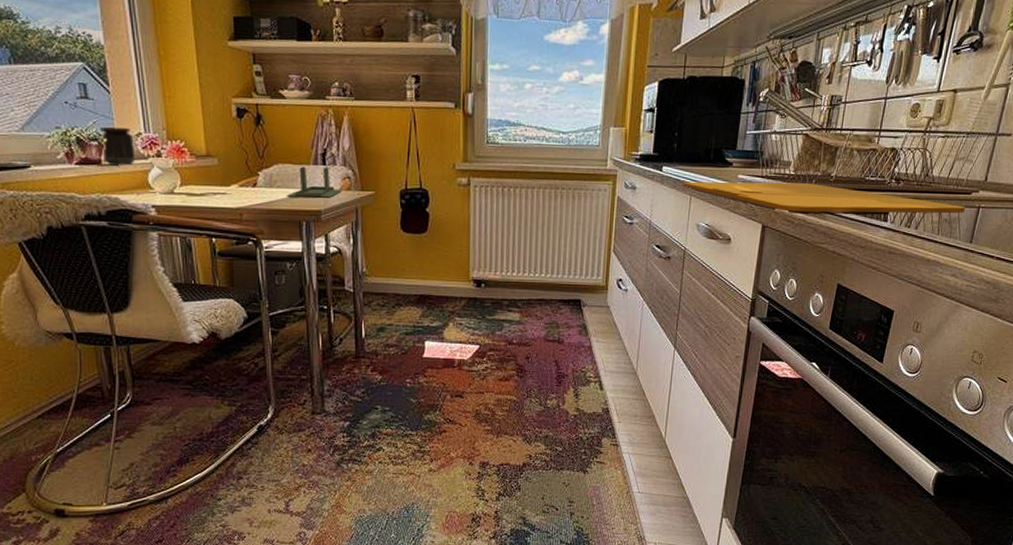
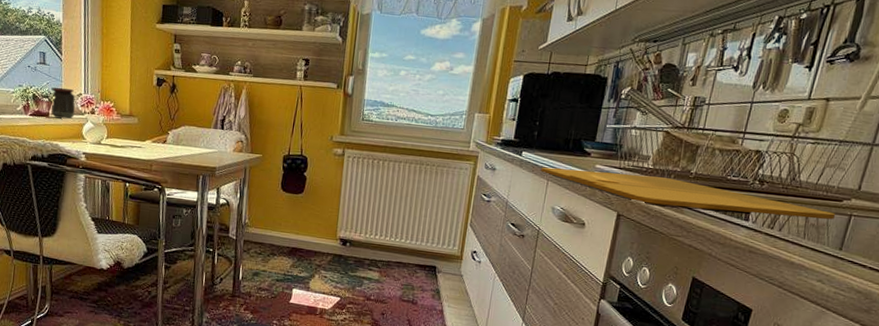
napkin holder: present [287,166,343,198] -> none [189,129,236,157]

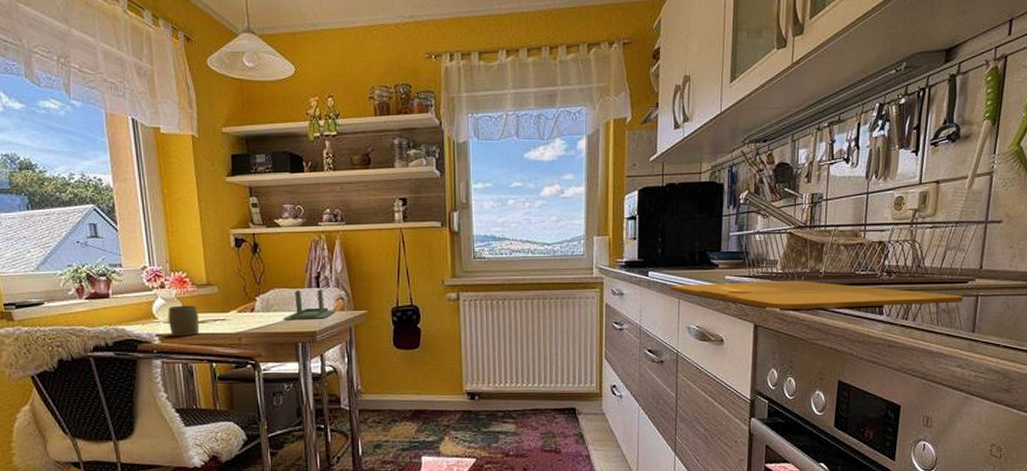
jar: present [51,87,75,120] -> none [109,262,141,298]
mug: none [94,130,120,158] -> present [168,305,200,337]
napkin holder: none [189,129,236,157] -> present [283,289,336,321]

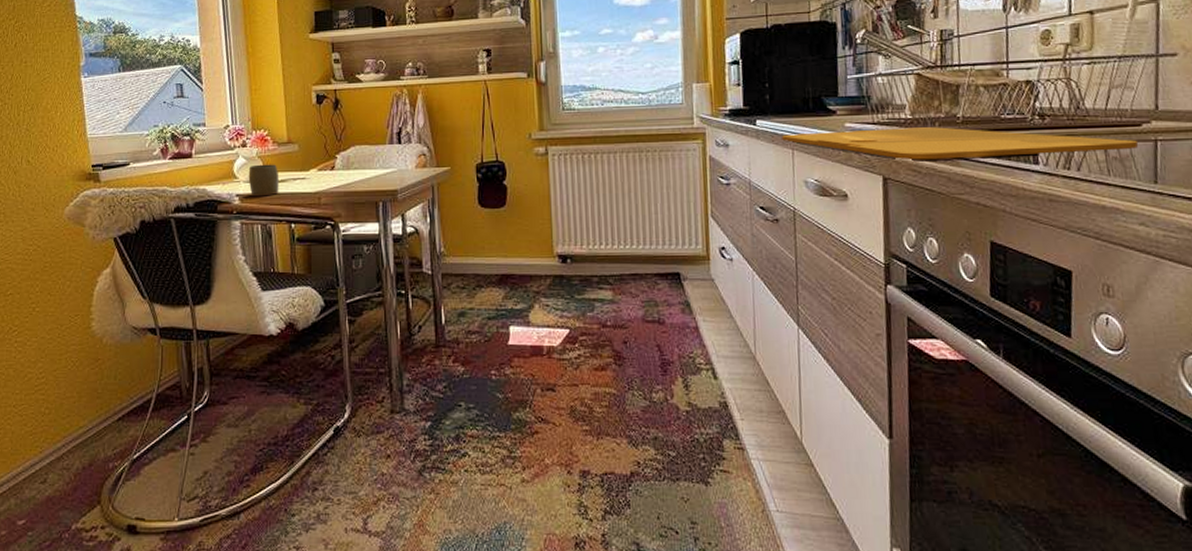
napkin holder: present [283,289,336,321] -> none [364,145,418,179]

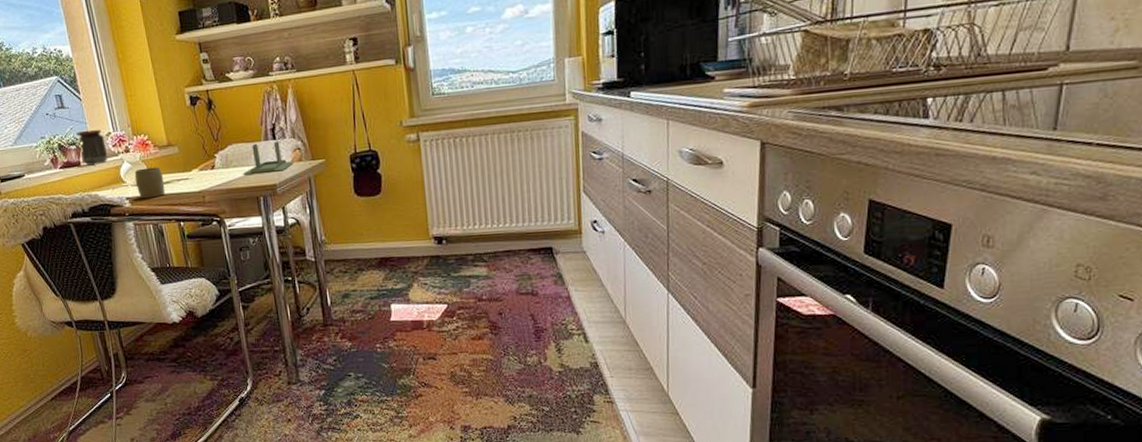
jar: none [193,121,223,158] -> present [77,129,108,166]
napkin holder: none [364,145,418,179] -> present [243,141,295,176]
cutting board: present [782,127,1139,160] -> none [657,85,1042,123]

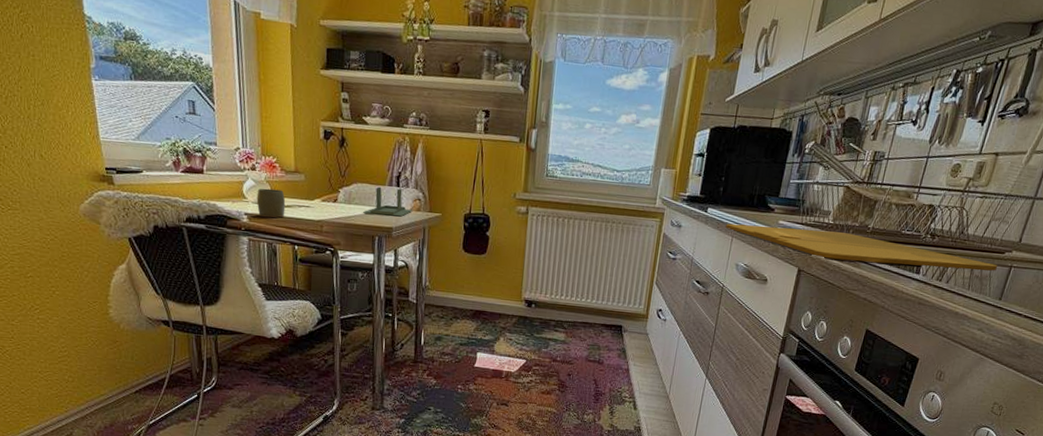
jar: present [77,129,108,166] -> none [204,140,233,177]
cutting board: none [657,85,1042,123] -> present [726,223,998,272]

